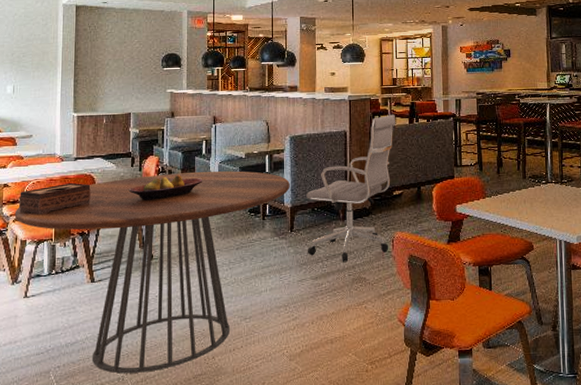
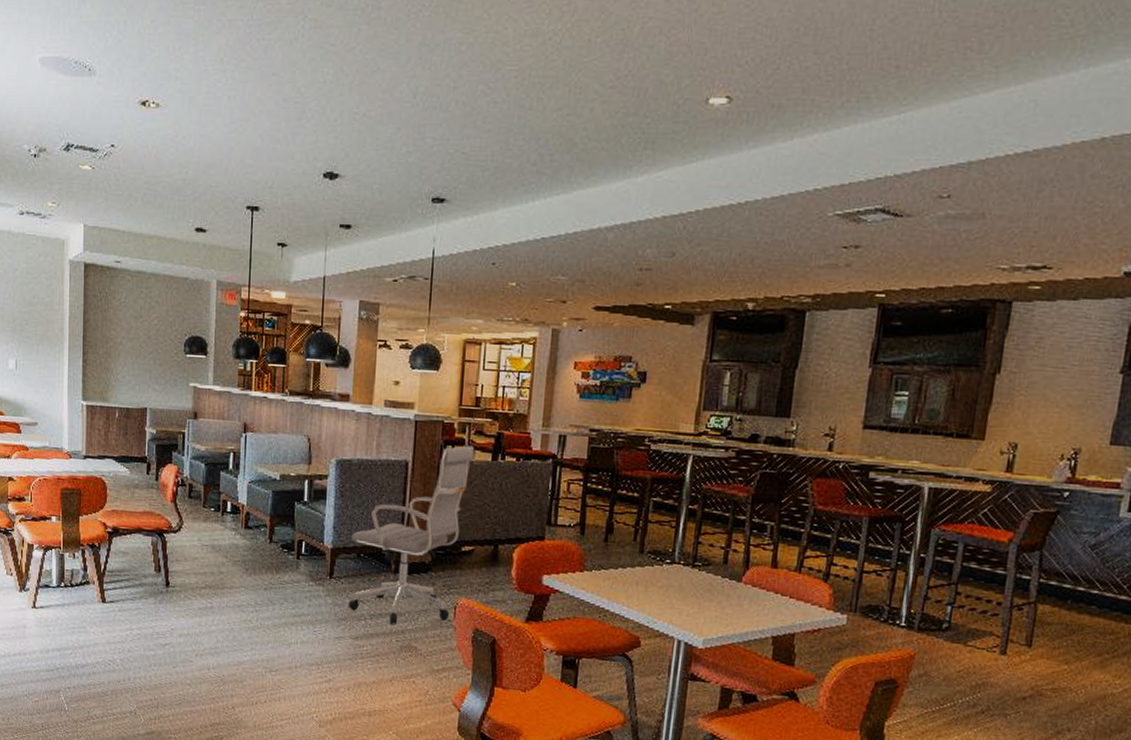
dining table: present [14,171,290,374] -> none [20,487,333,711]
tissue box: present [18,182,91,216] -> none [24,484,102,518]
fruit bowl: present [128,174,203,200] -> none [143,490,229,518]

